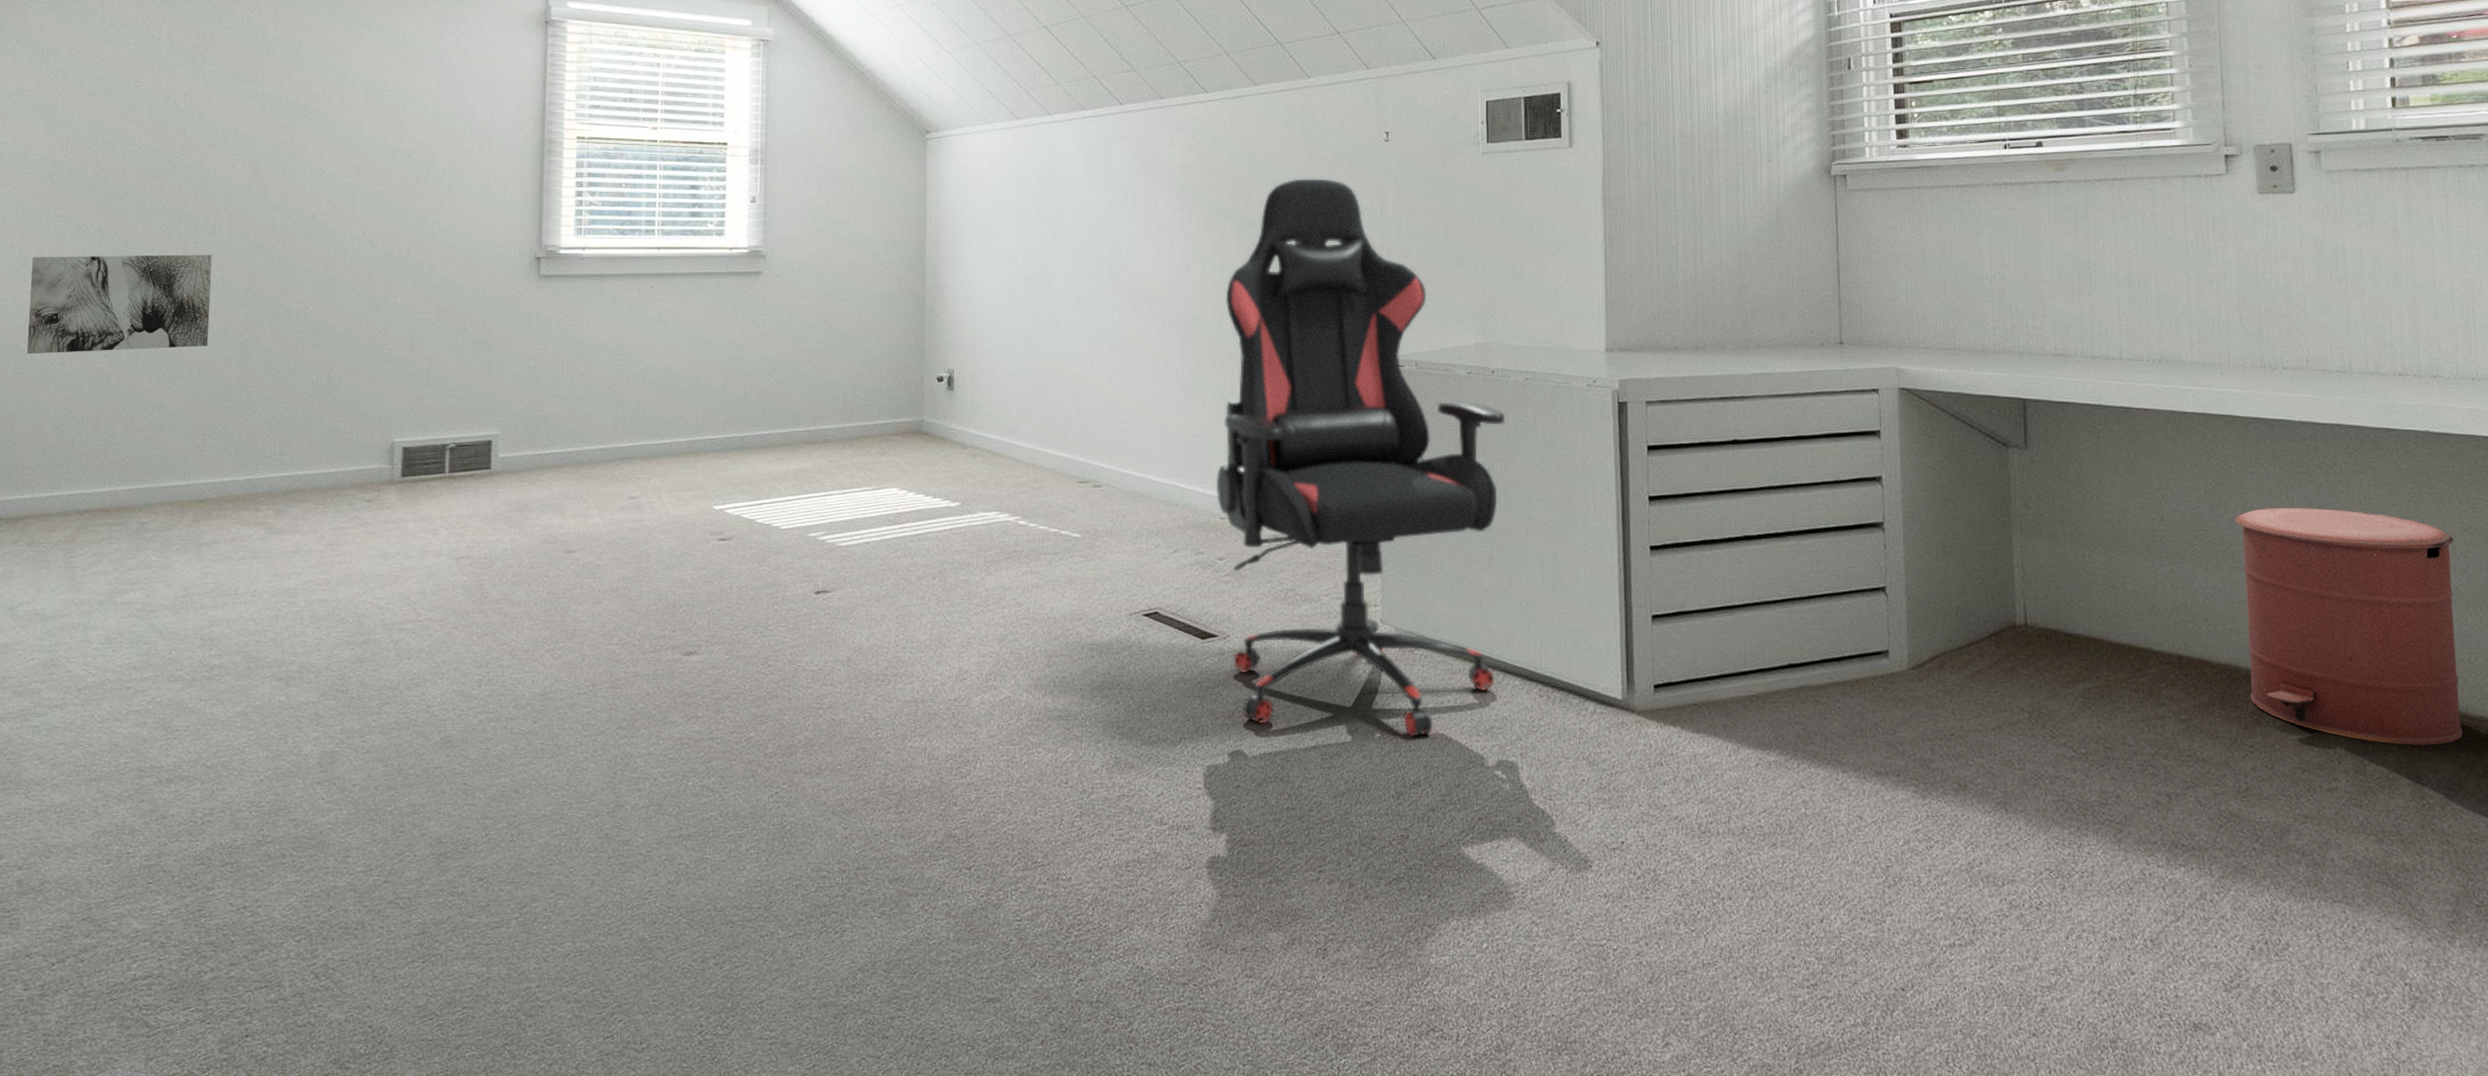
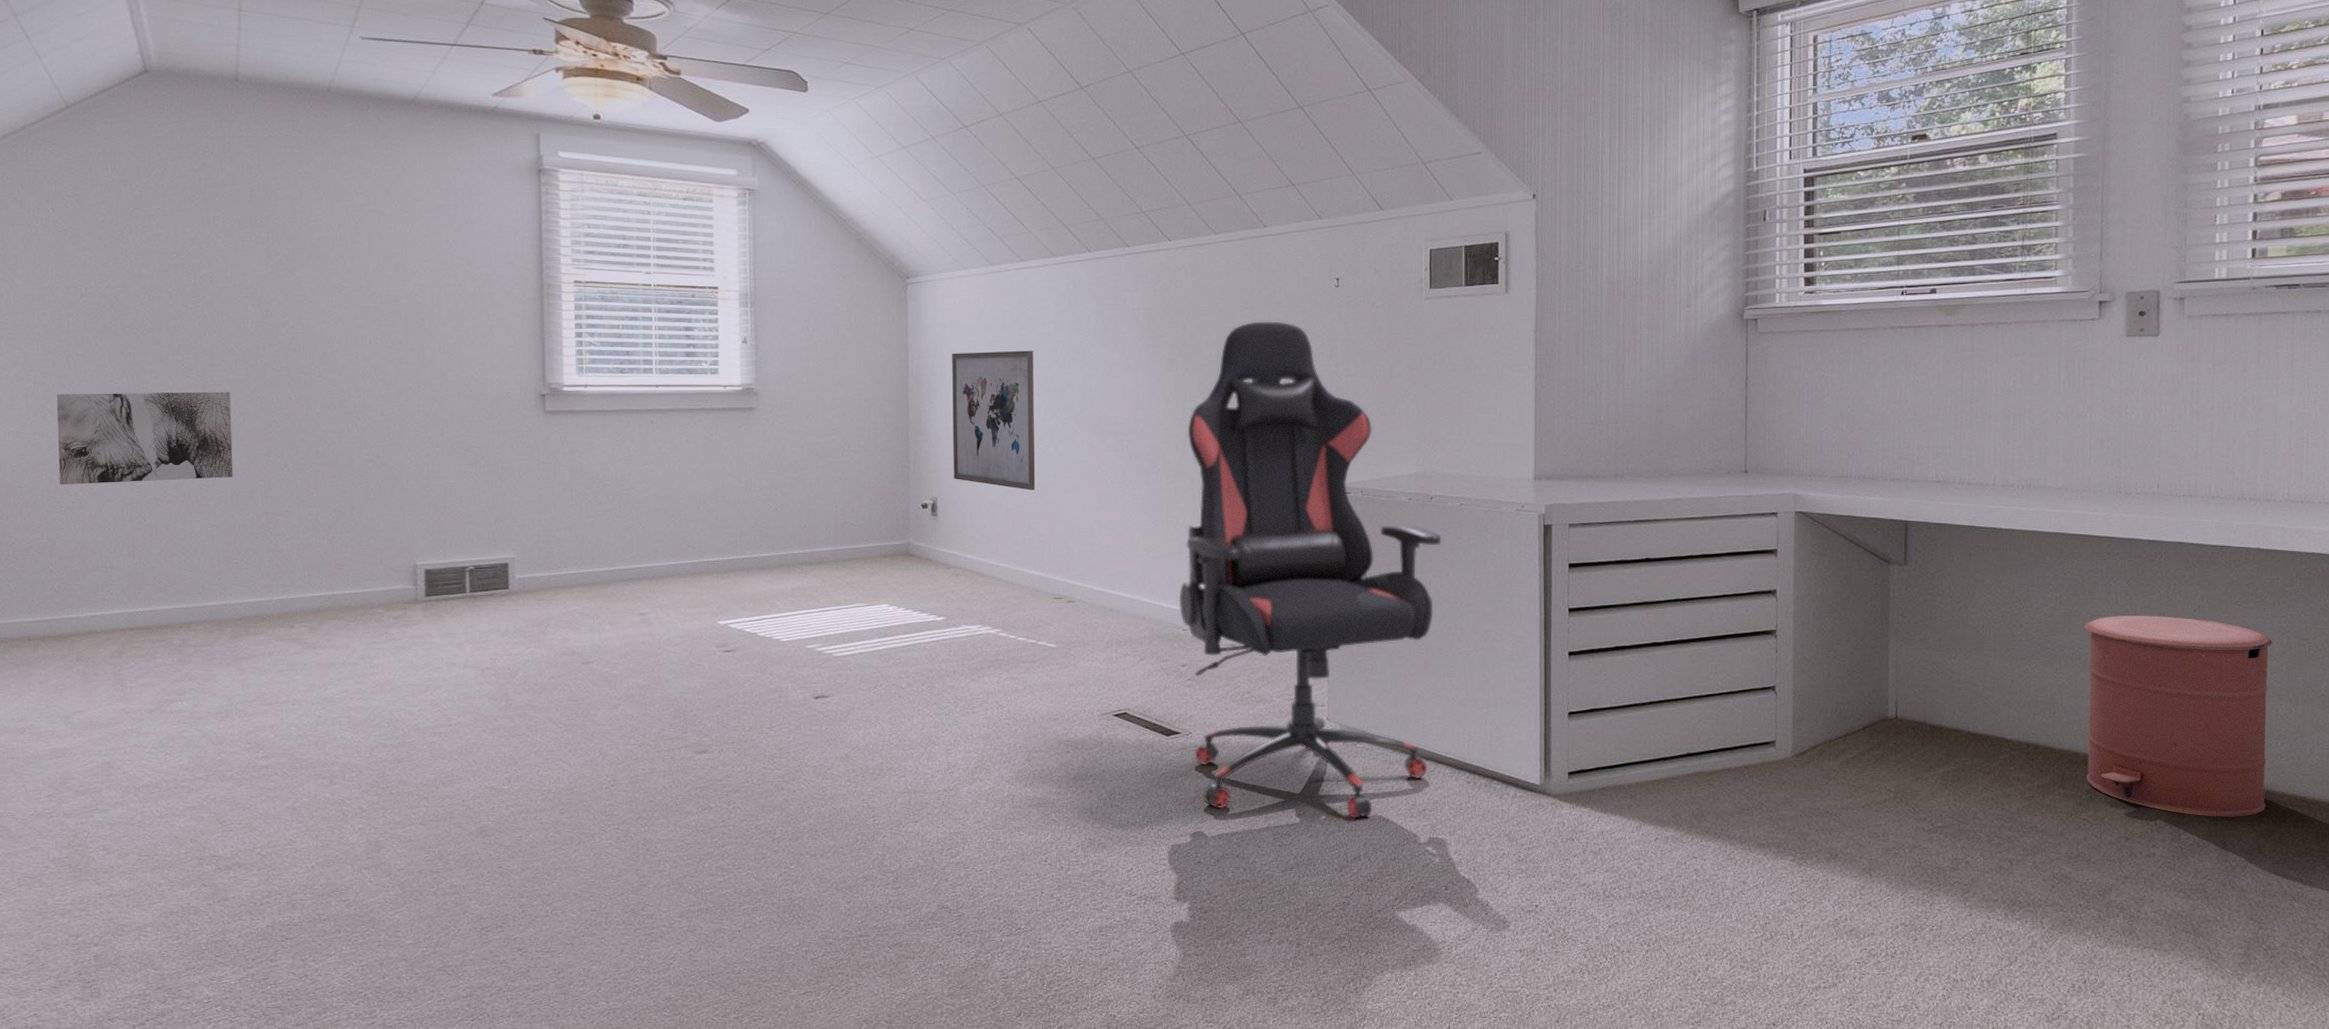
wall art: none [972,210,1061,363] -> present [952,350,1036,491]

